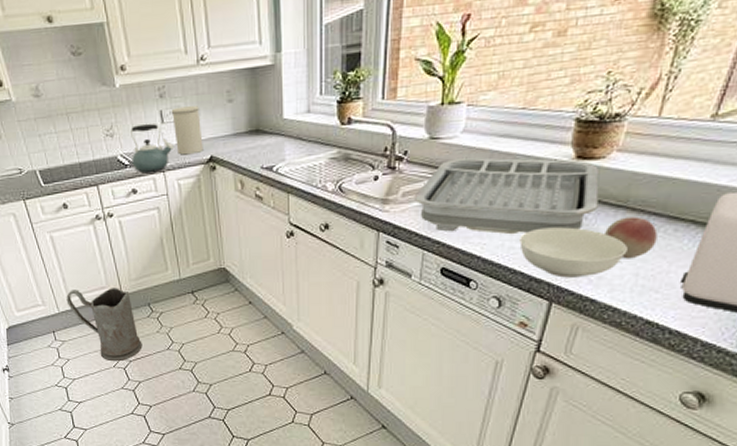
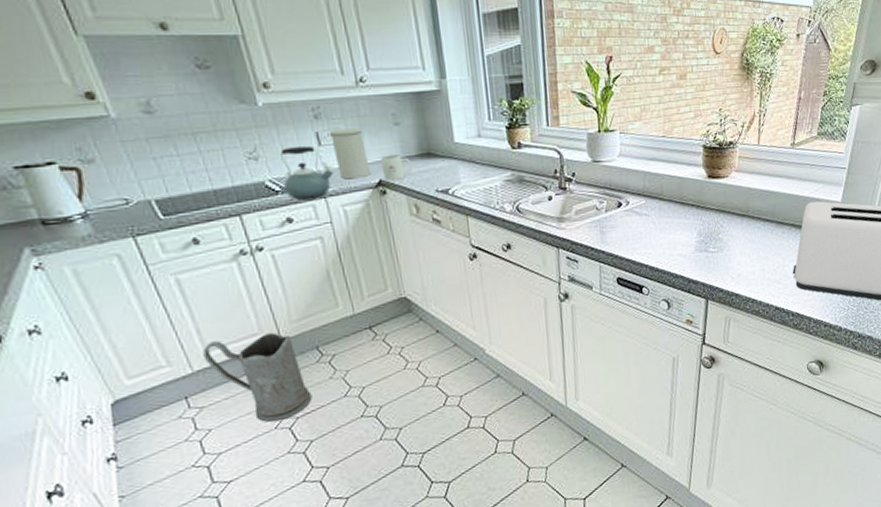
mug: none [213,131,241,158] -> present [380,154,413,182]
dish rack: present [413,158,600,235] -> none [585,178,729,245]
bowl: present [519,227,628,278] -> none [676,234,754,278]
fruit: present [605,216,658,259] -> none [737,223,773,258]

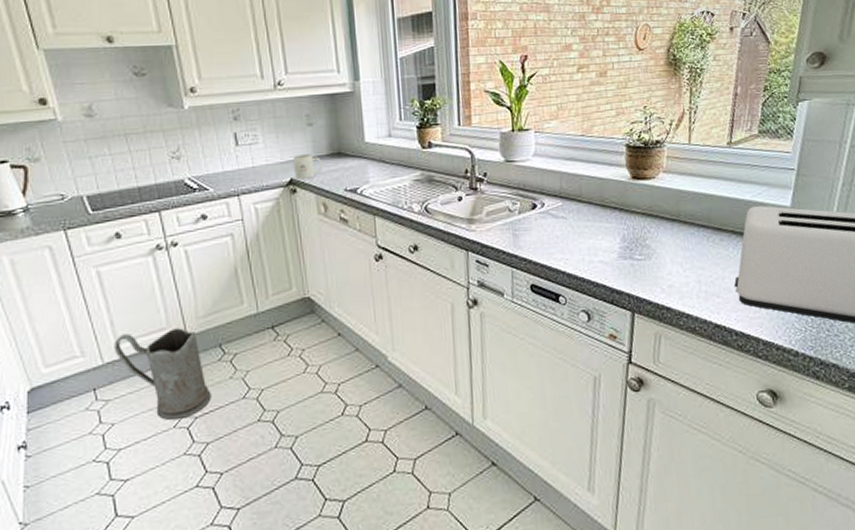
kettle: present [279,146,337,200] -> none [199,146,251,198]
canister: present [329,128,371,180] -> none [246,129,282,178]

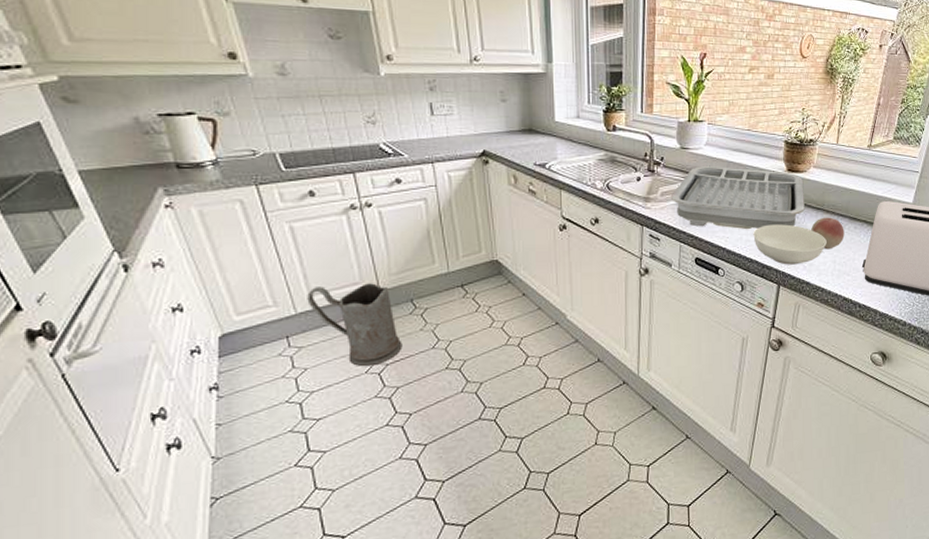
mug: present [293,154,323,181] -> none [486,128,514,153]
dish rack: none [497,178,657,250] -> present [670,166,805,230]
bowl: none [597,240,688,288] -> present [753,224,827,265]
fruit: none [666,229,709,268] -> present [811,217,845,250]

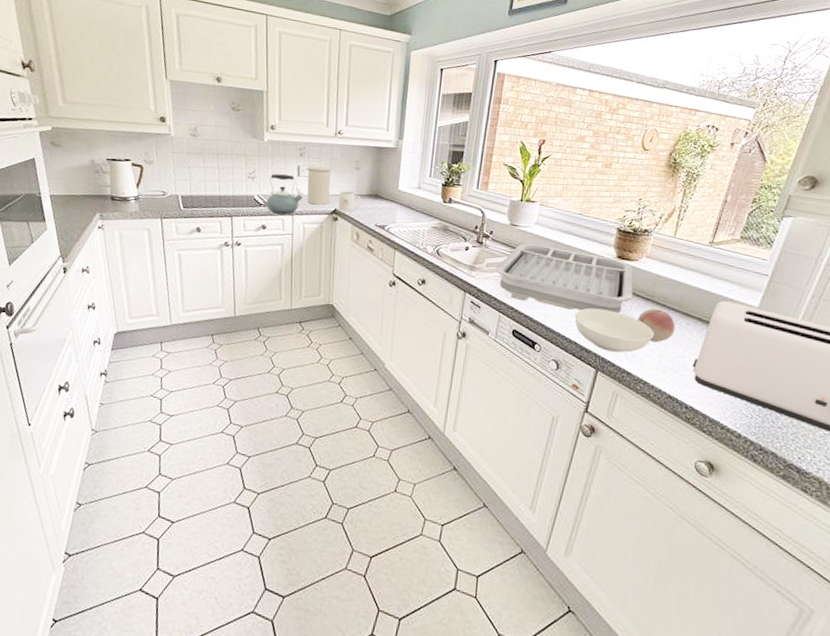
jug: present [307,283,402,366] -> none [180,305,245,378]
kettle: none [395,115,445,163] -> present [266,173,305,214]
canister: none [441,101,476,148] -> present [307,166,331,205]
mug: none [486,128,514,153] -> present [338,191,362,212]

